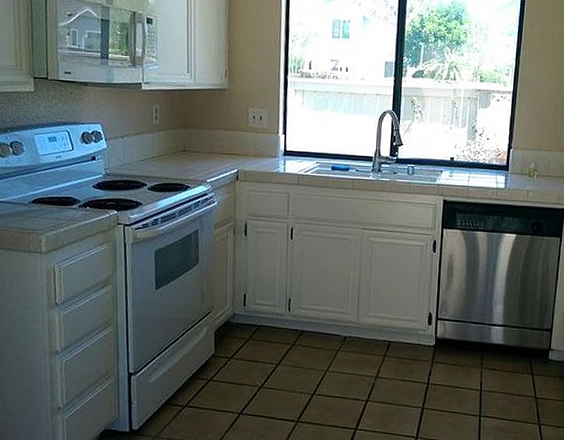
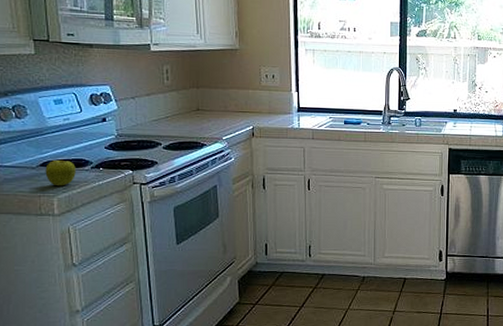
fruit: none [36,197,65,224] -> present [45,159,76,187]

